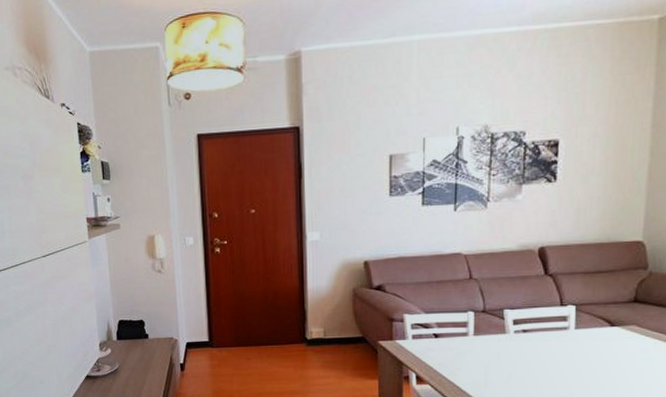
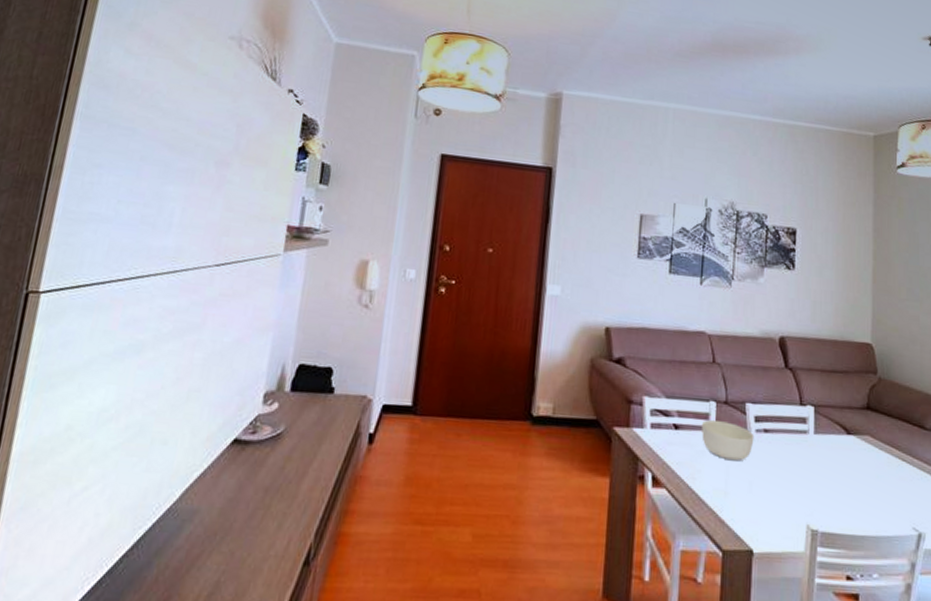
bowl: none [460,327,513,358] -> present [701,420,754,461]

